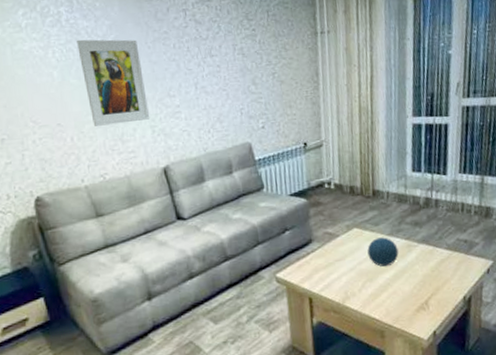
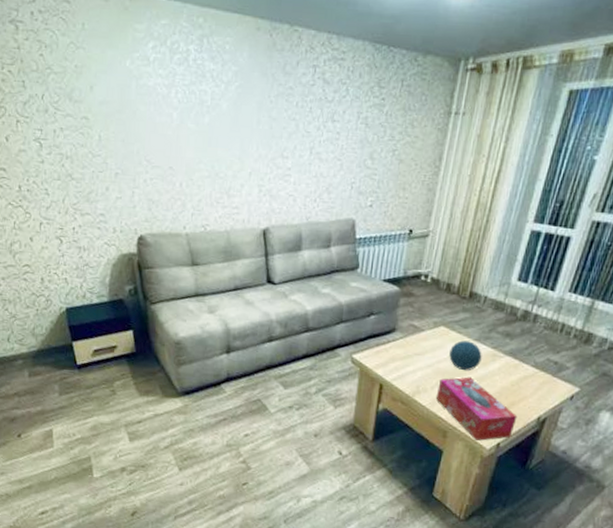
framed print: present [77,39,150,126] -> none [200,82,261,178]
tissue box: none [364,272,445,335] -> present [435,377,518,442]

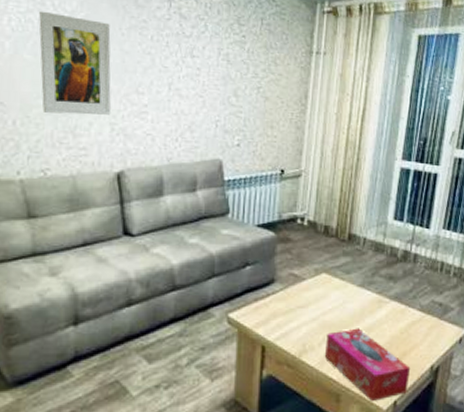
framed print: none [200,82,261,178] -> present [39,10,111,115]
decorative orb: present [449,340,482,371] -> none [334,288,368,322]

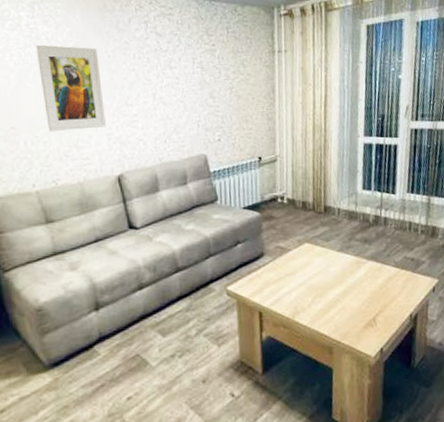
tissue box: present [324,328,411,402] -> none [314,287,392,351]

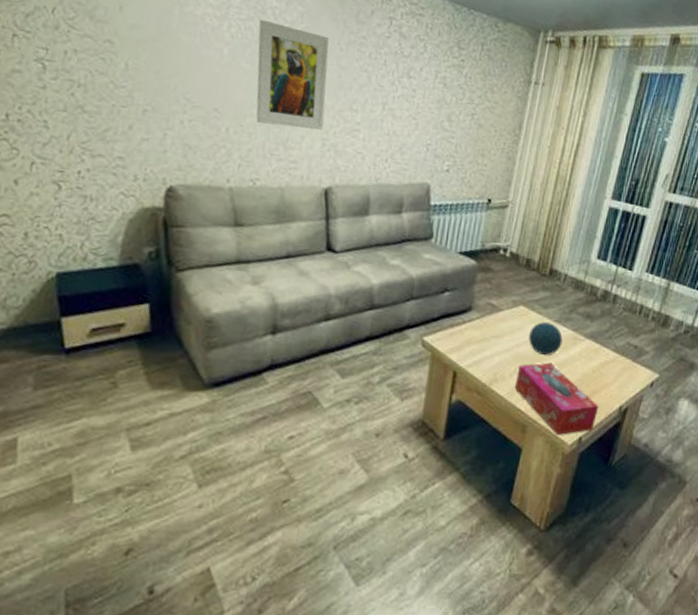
tissue box: none [314,287,392,351] -> present [514,362,599,436]
decorative orb: none [318,253,348,283] -> present [528,322,563,356]

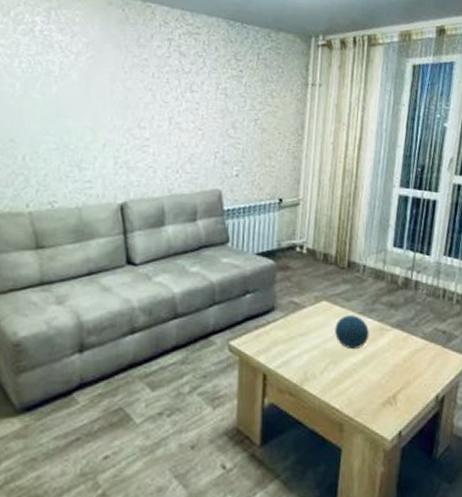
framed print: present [256,19,329,130] -> none [47,53,115,149]
tissue box: present [514,362,599,436] -> none [326,356,415,432]

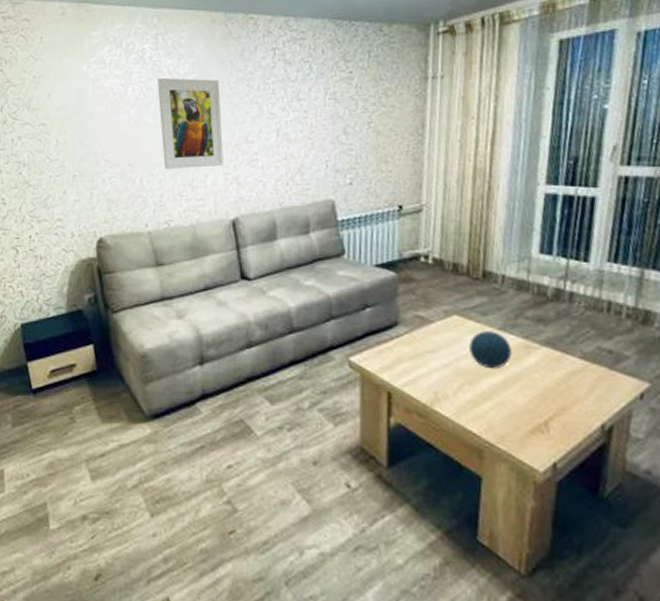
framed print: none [47,53,115,149] -> present [157,77,224,169]

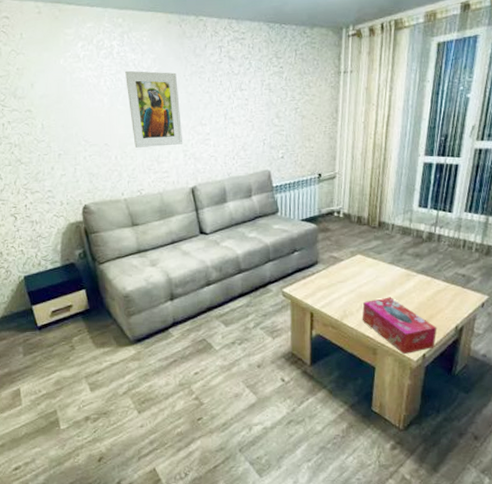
tissue box: none [460,376,574,462] -> present [362,297,437,355]
decorative orb: present [469,331,512,370] -> none [368,265,398,292]

